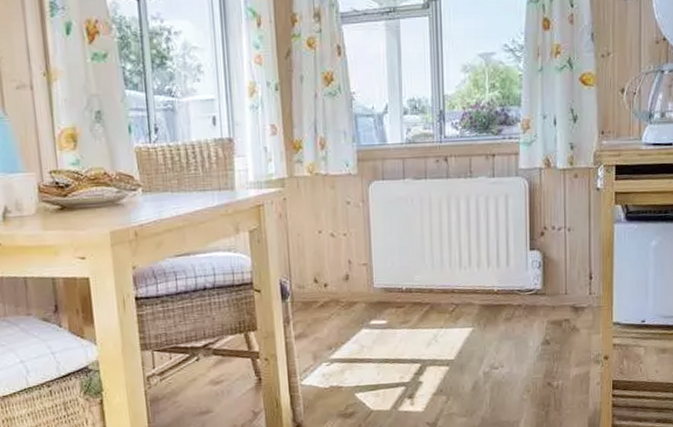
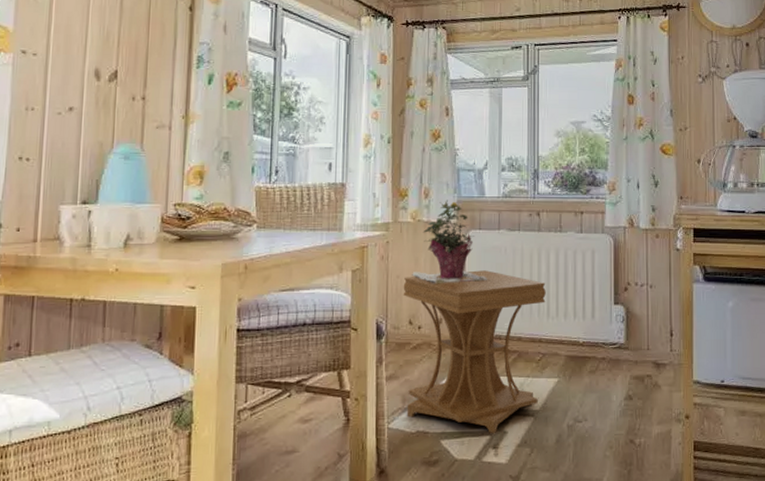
side table: none [305,222,457,384] -> present [403,270,546,433]
potted flower: none [313,150,394,241] -> present [412,200,487,284]

